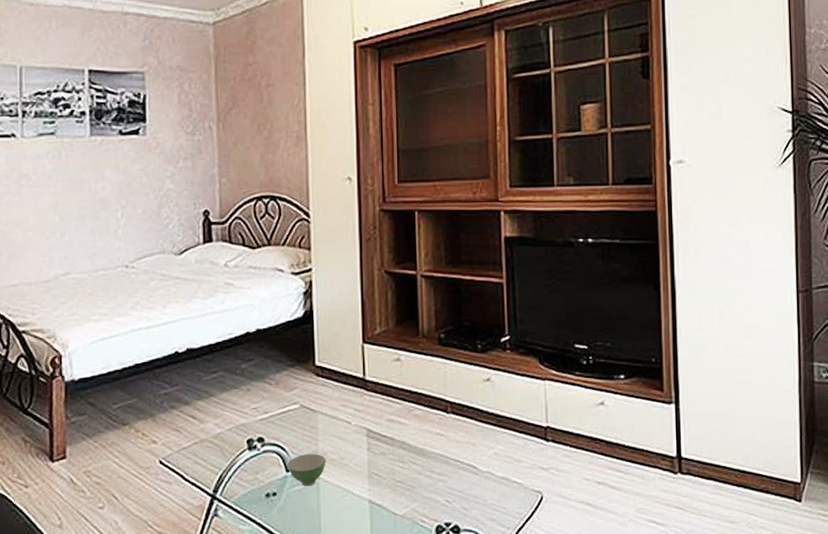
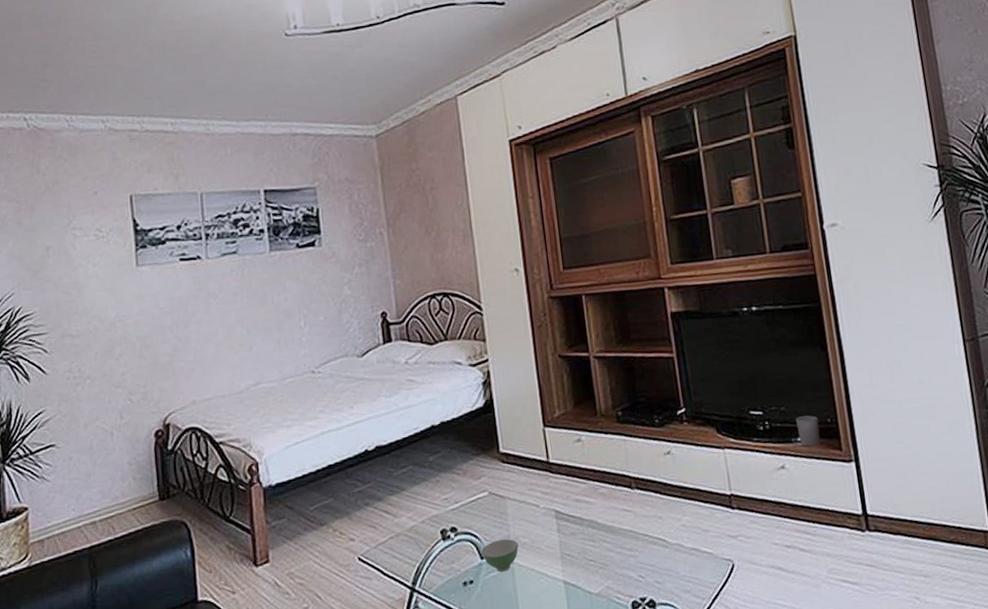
candle holder: none [620,354,644,385] -> present [796,415,820,447]

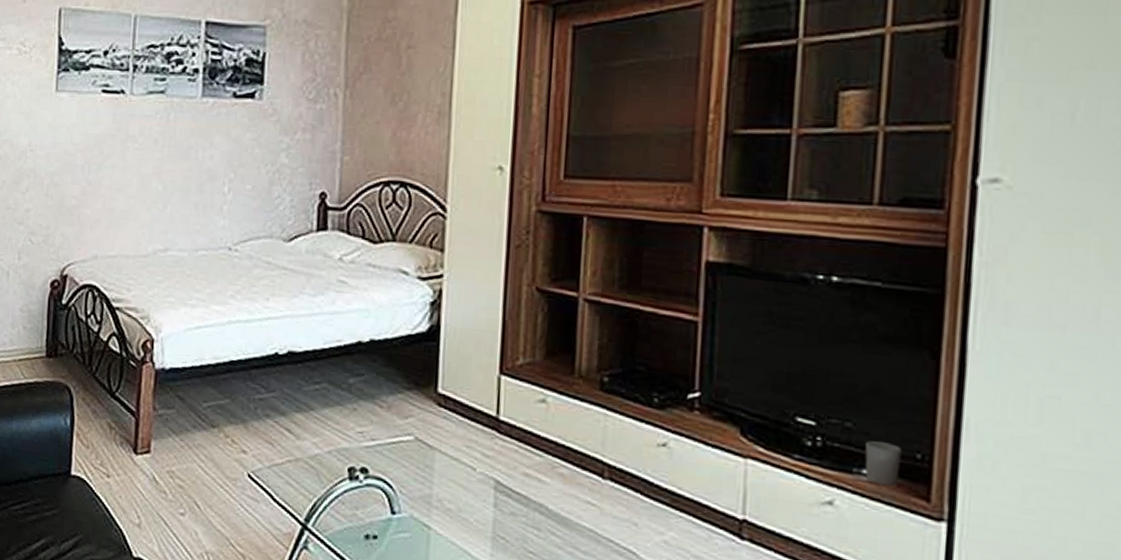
bowl: present [481,539,519,572] -> none [392,496,441,537]

